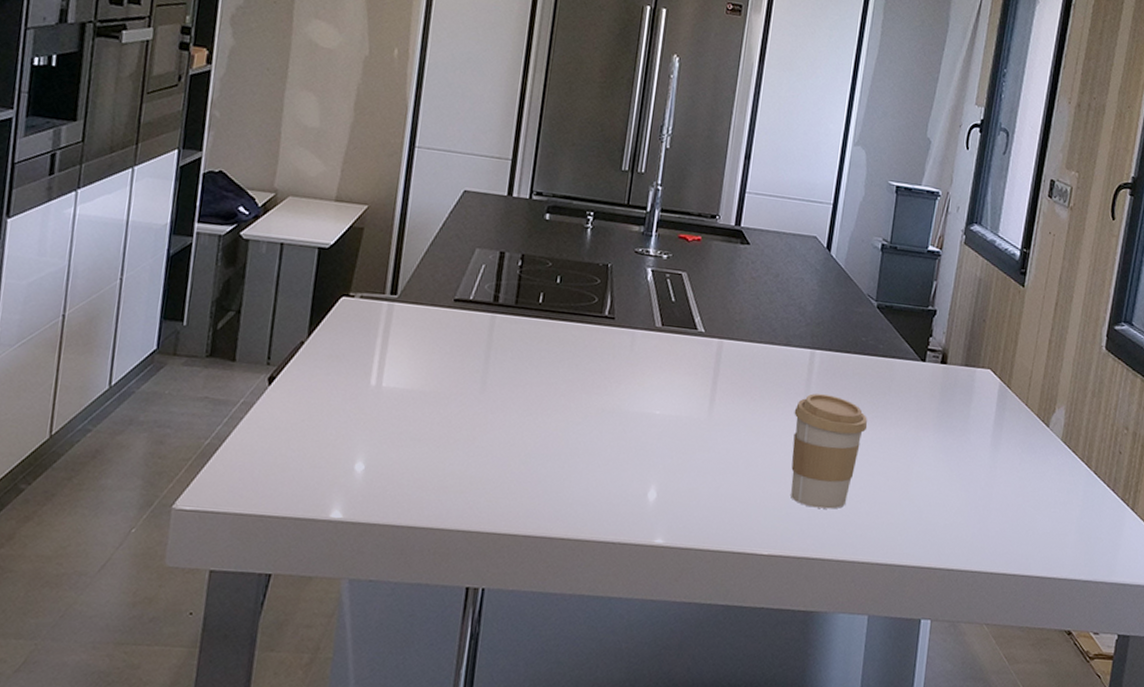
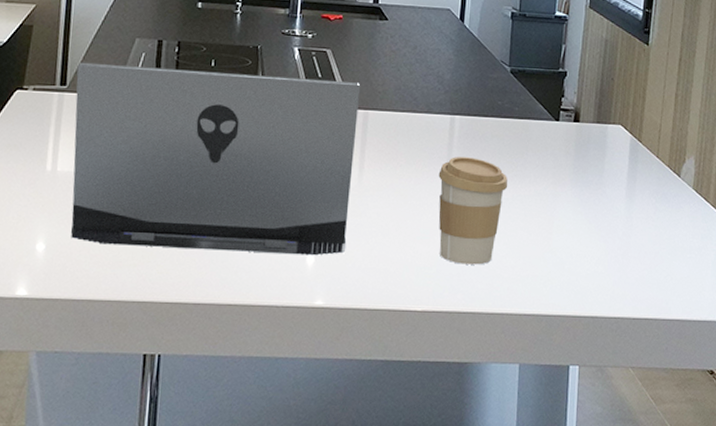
laptop computer: none [393,270,717,491] -> present [71,62,361,256]

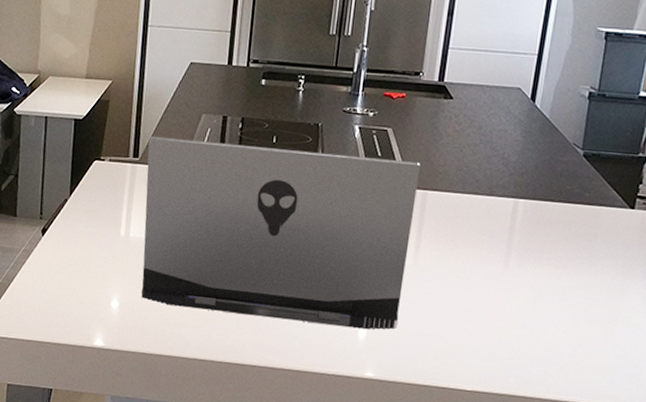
coffee cup: present [438,157,508,265] -> none [494,241,572,351]

